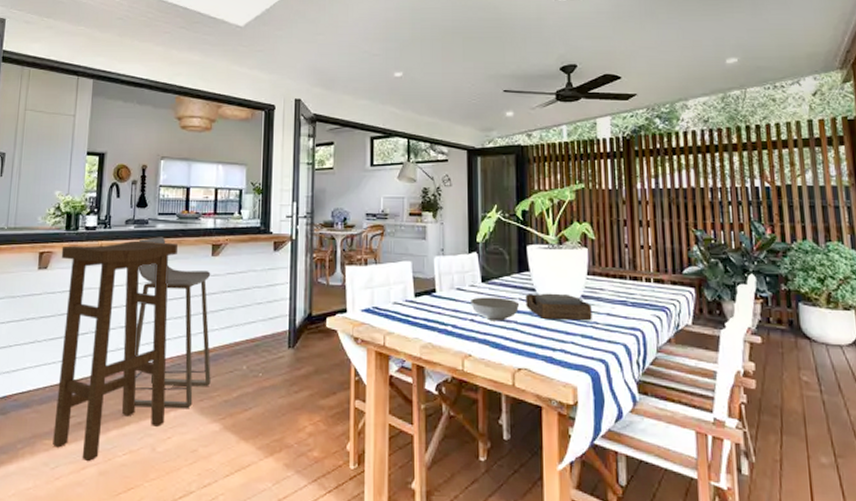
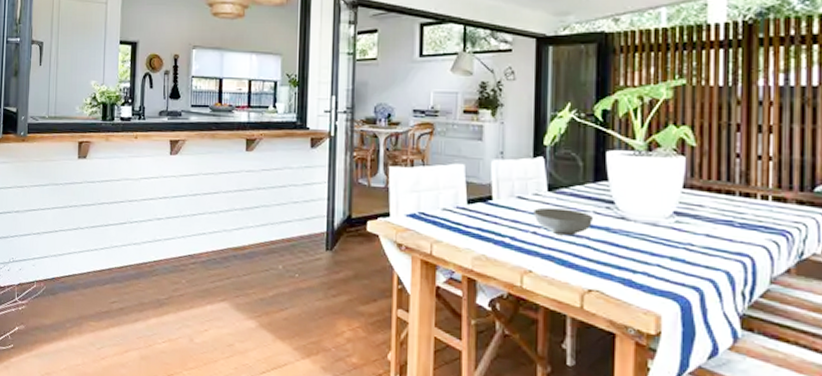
bar stool: present [52,240,178,462] -> none [98,132,211,346]
bar stool: present [134,237,211,409] -> none [172,129,247,304]
napkin holder: present [525,293,592,320] -> none [601,206,686,241]

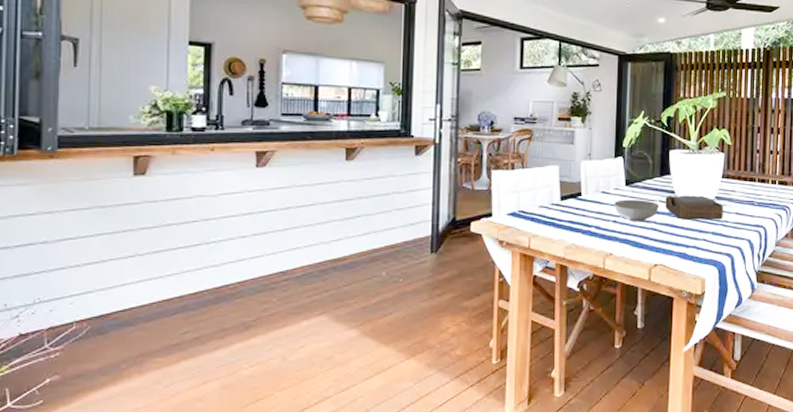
napkin holder: none [601,206,686,241] -> present [665,195,723,220]

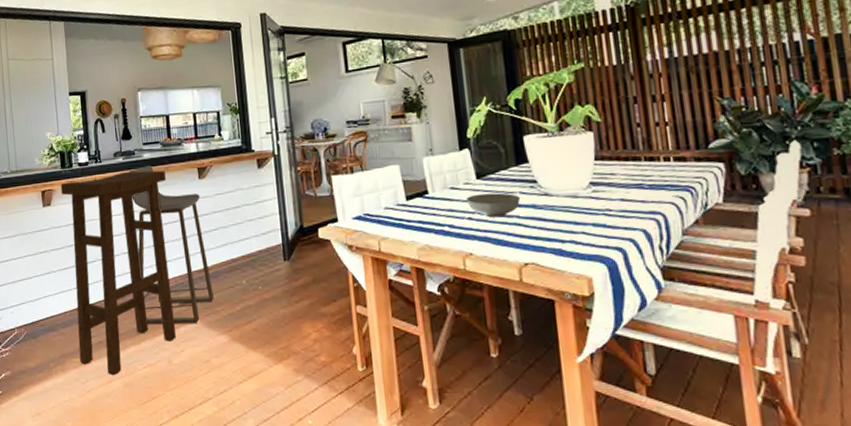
bar stool: none [162,143,306,377] -> present [60,170,177,376]
bar stool: none [259,139,347,319] -> present [129,165,214,325]
napkin holder: present [665,195,723,220] -> none [526,182,604,211]

